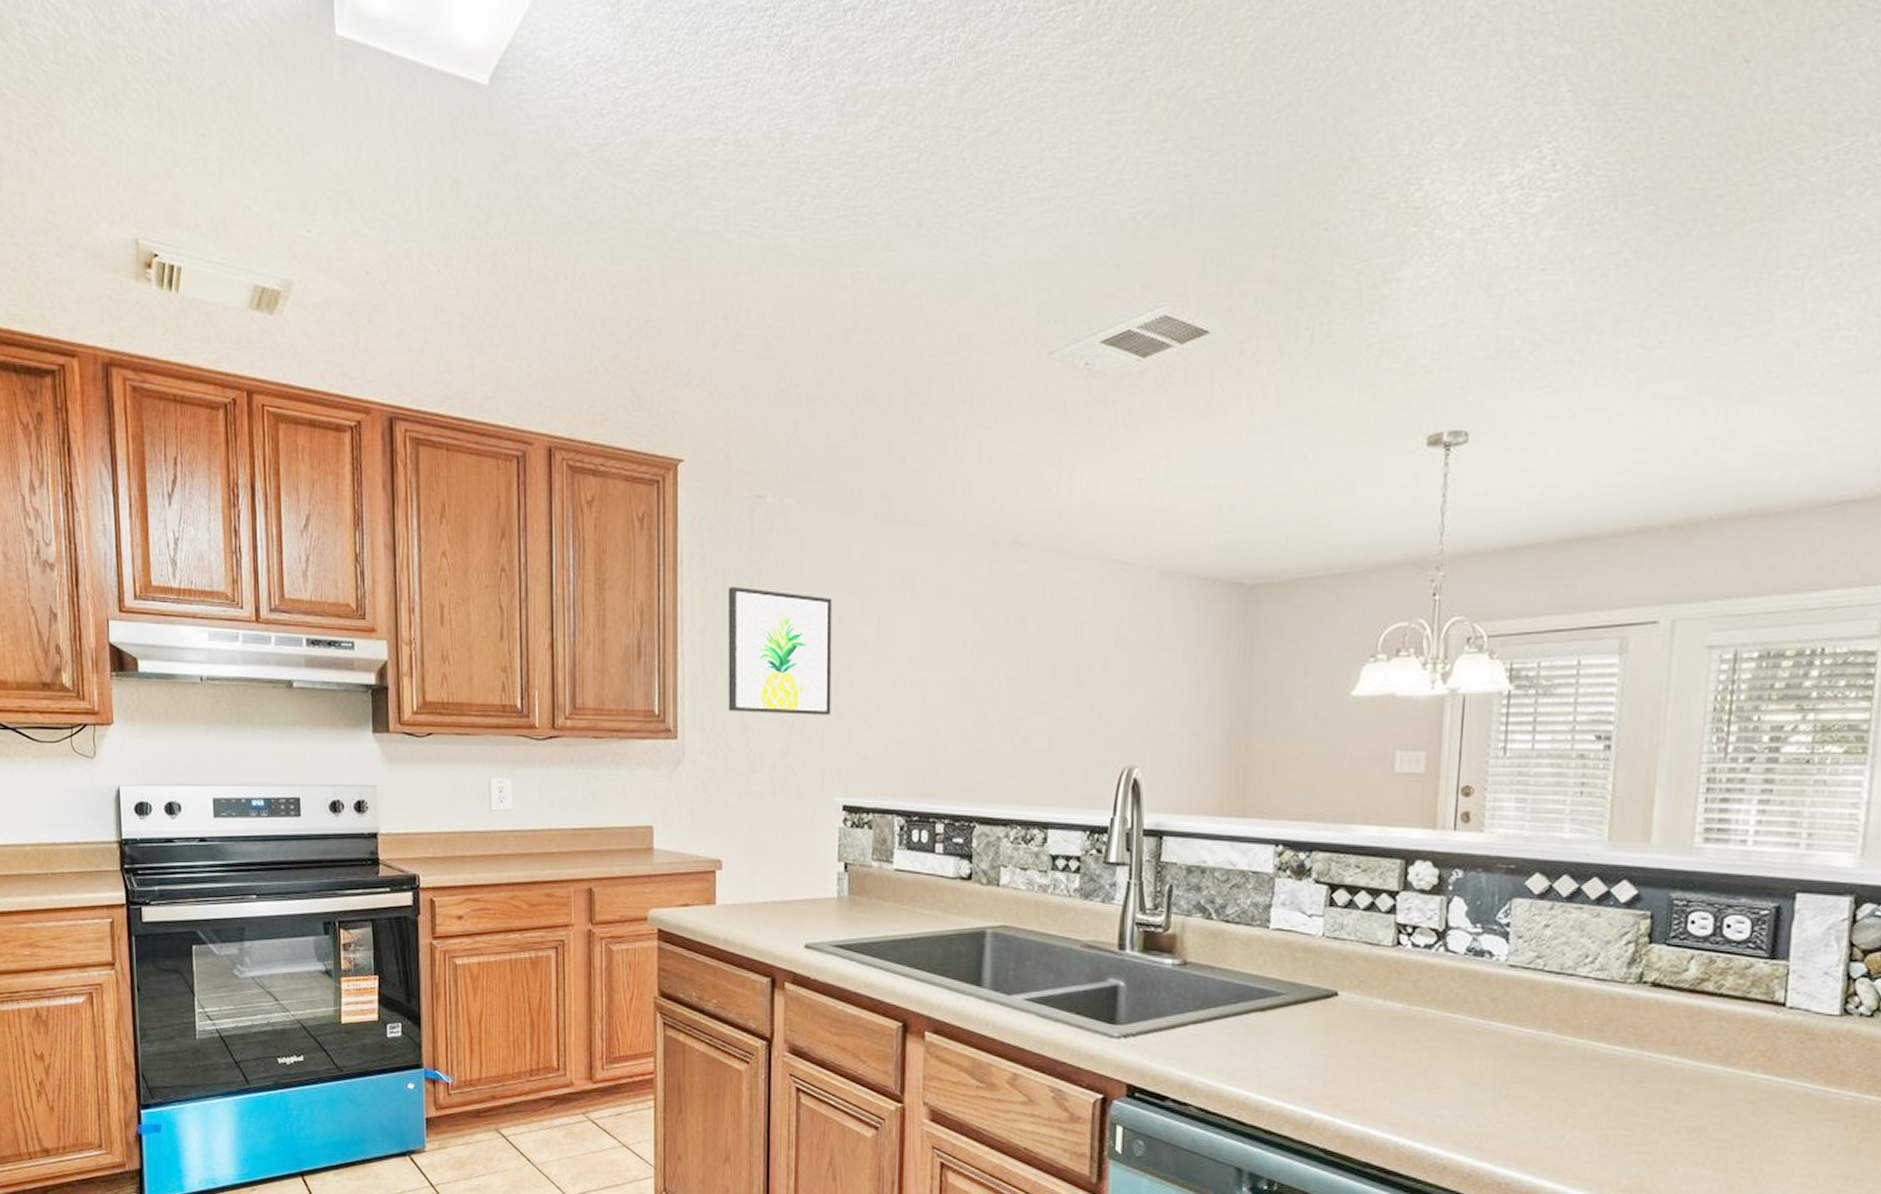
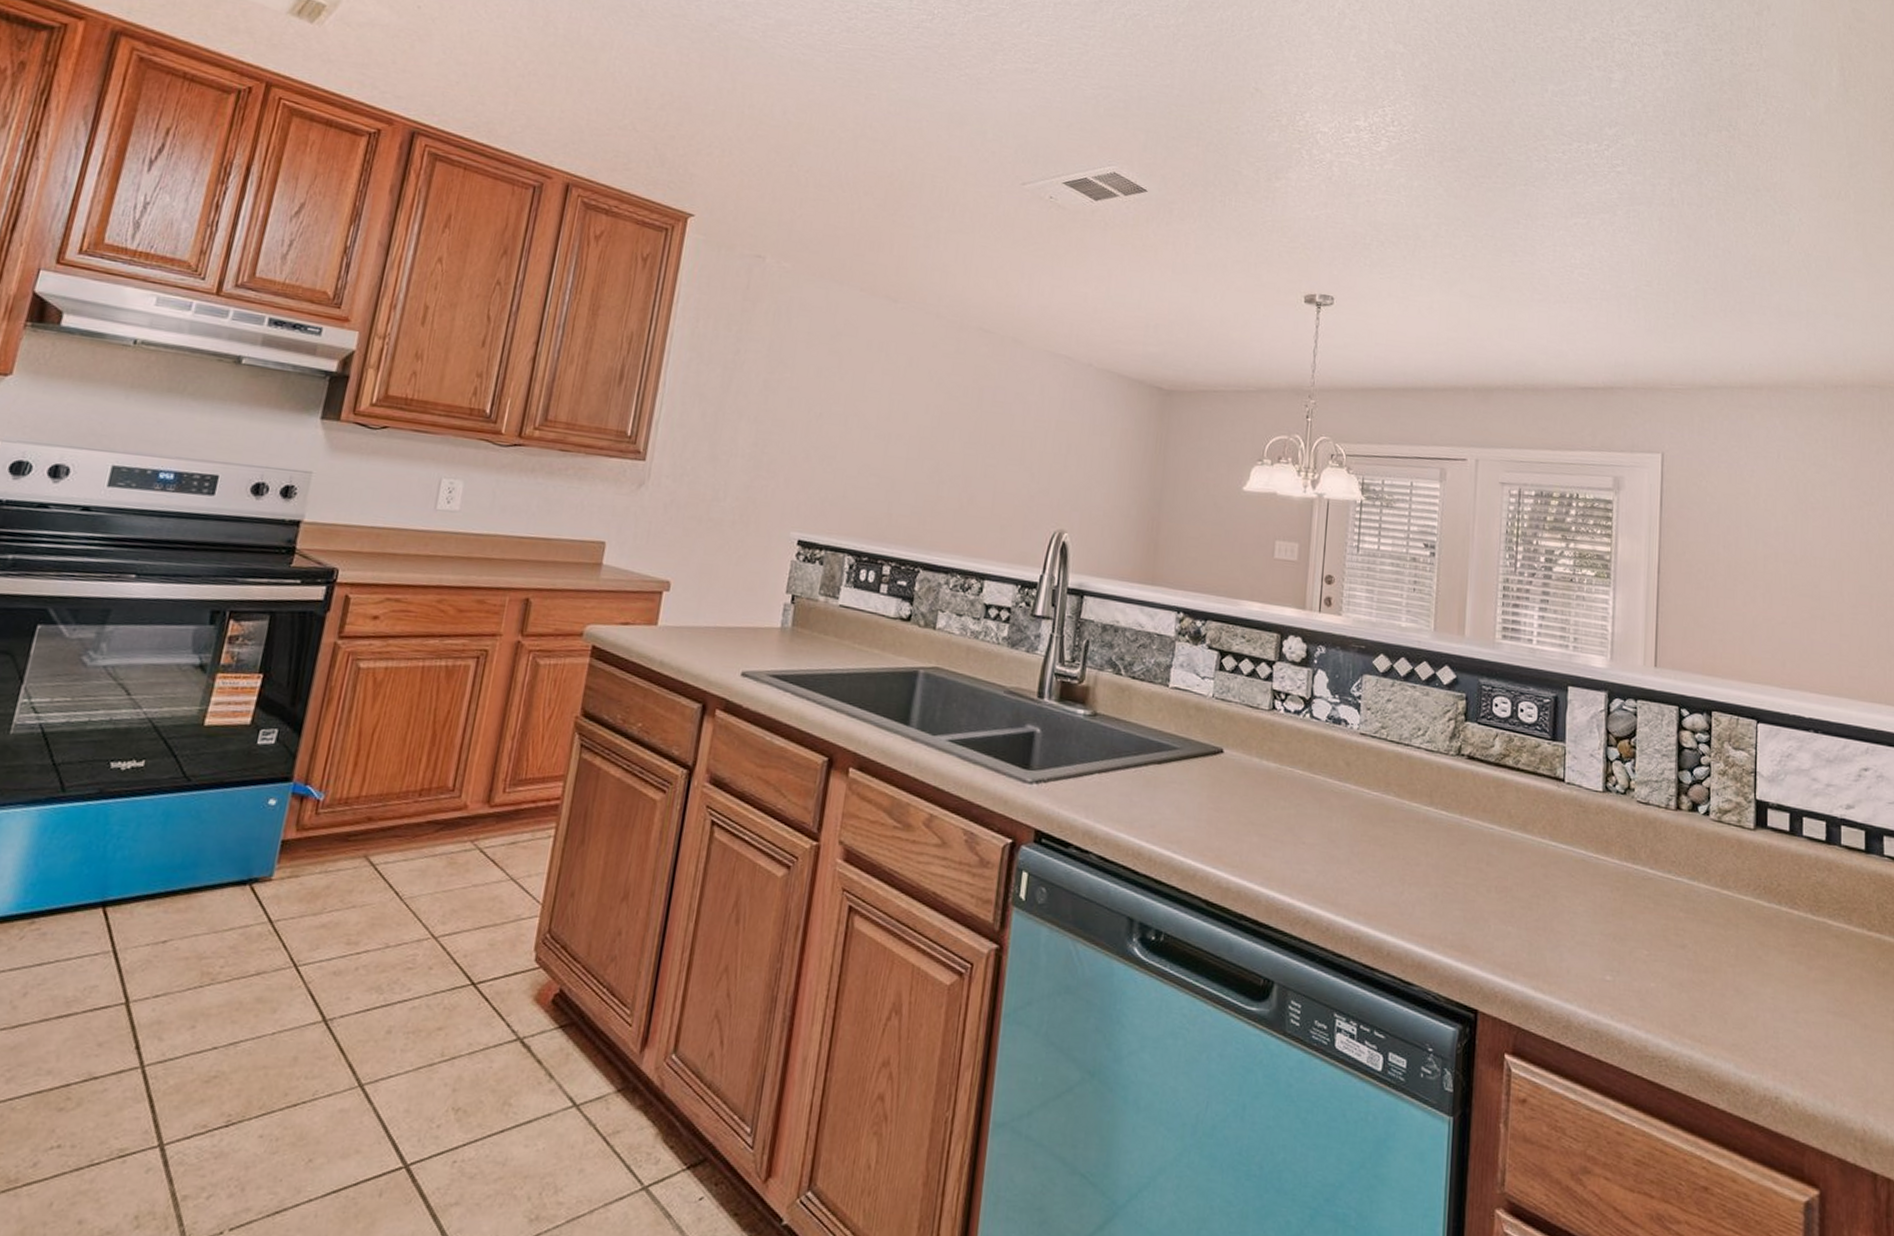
wall art: present [728,586,832,715] -> none [700,329,813,456]

